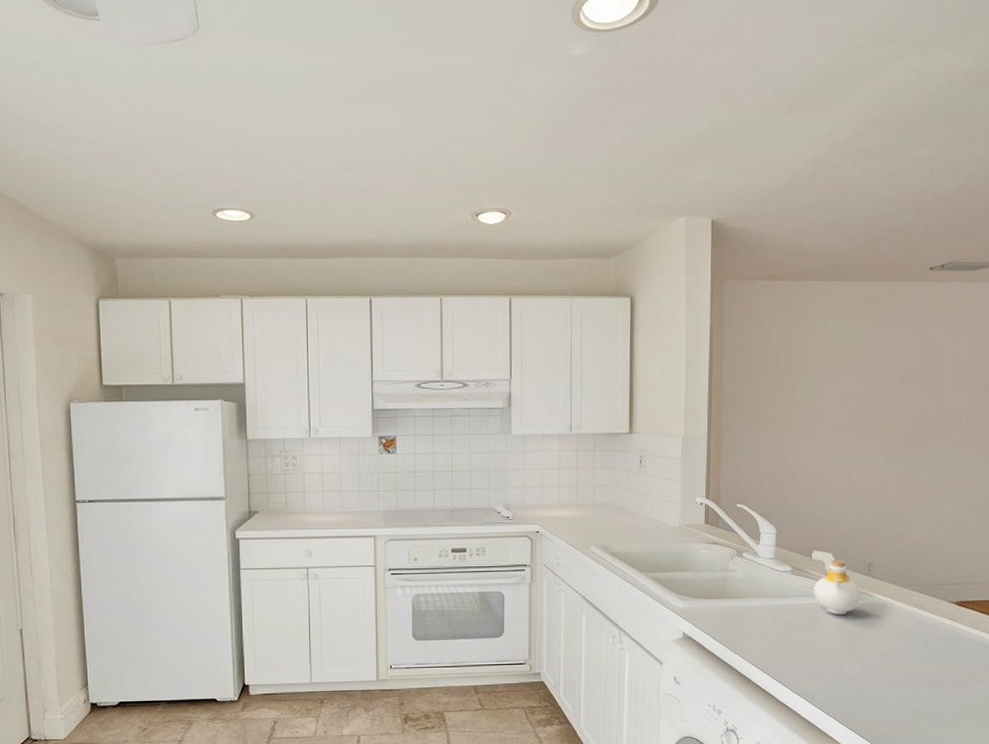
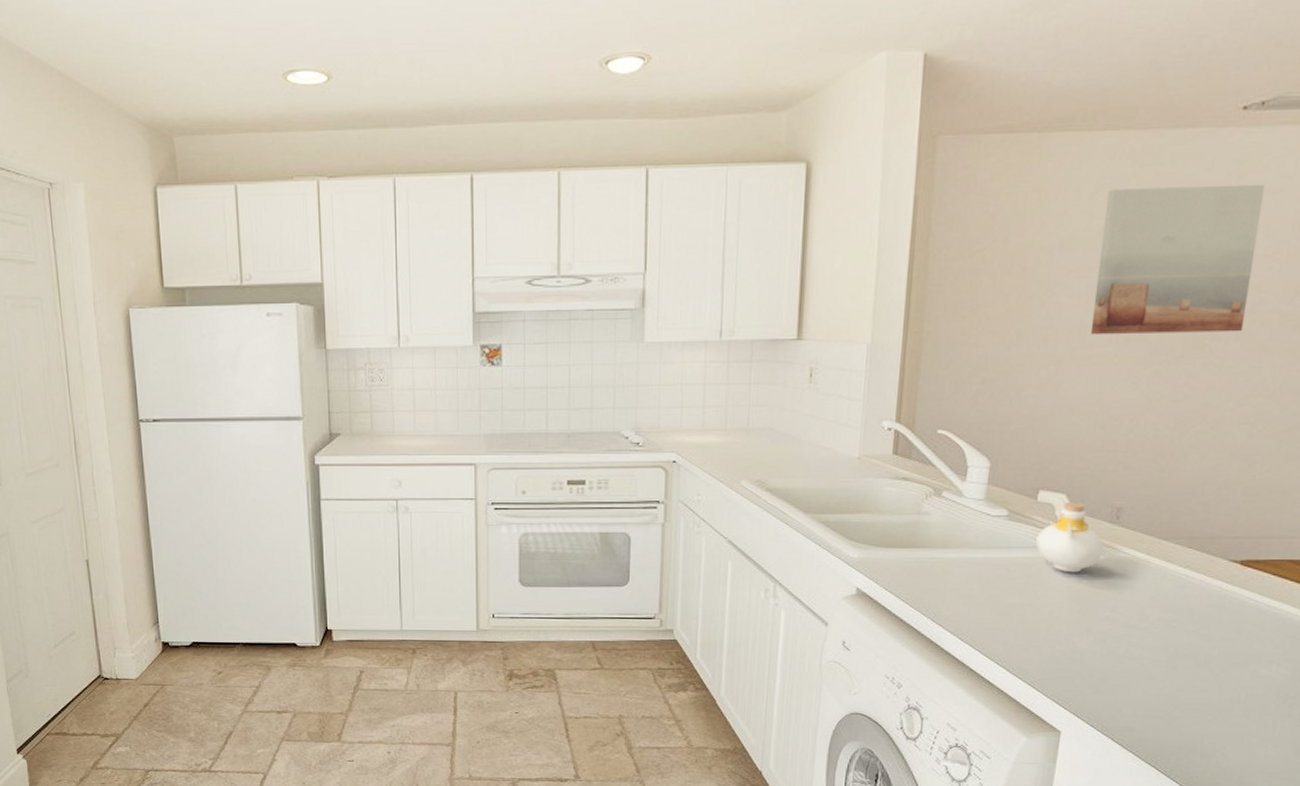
wall art: none [840,323,949,431] -> present [1090,184,1266,335]

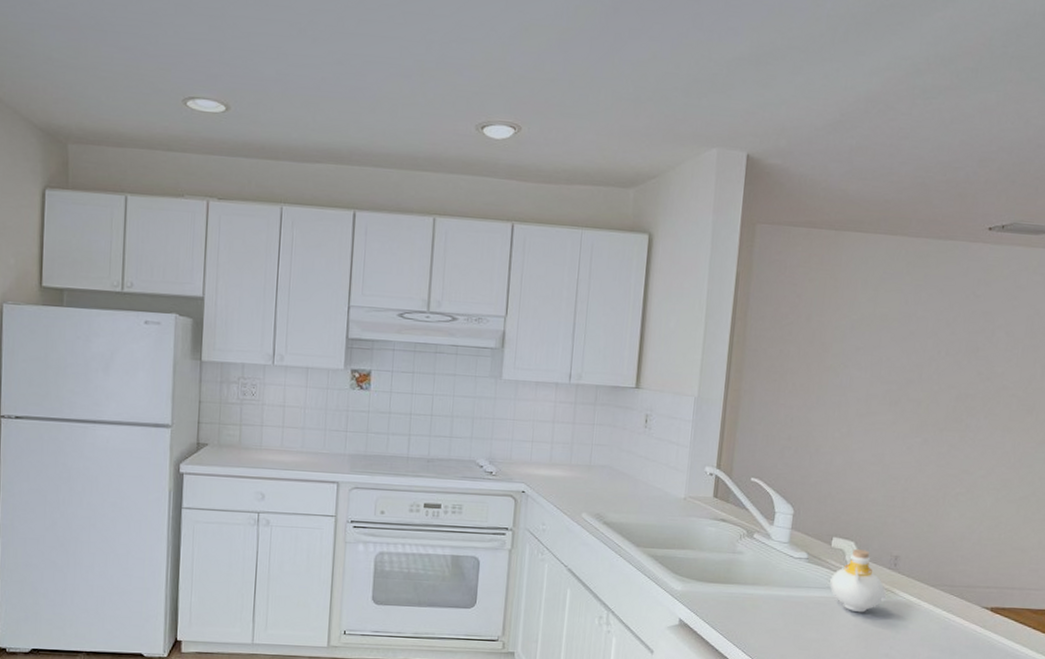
wall art: present [1090,184,1266,335] -> none [874,283,1006,412]

